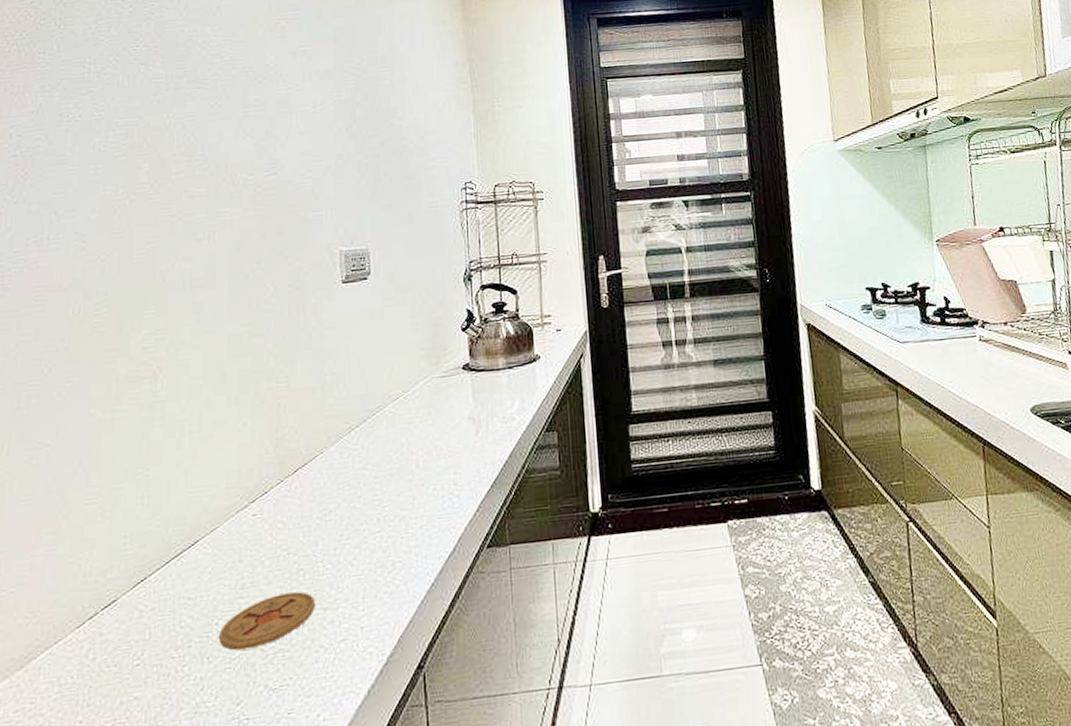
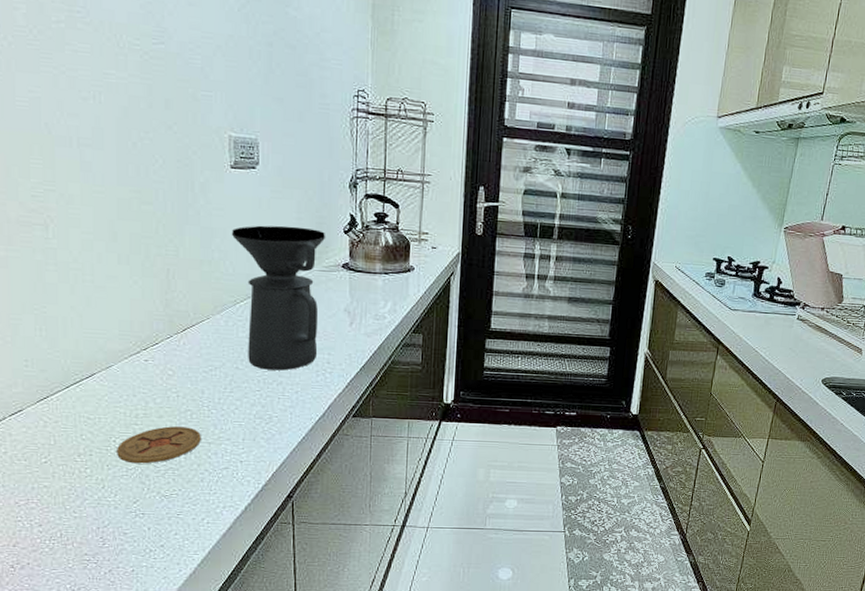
coffee maker: none [344,332,444,505] -> present [231,225,326,371]

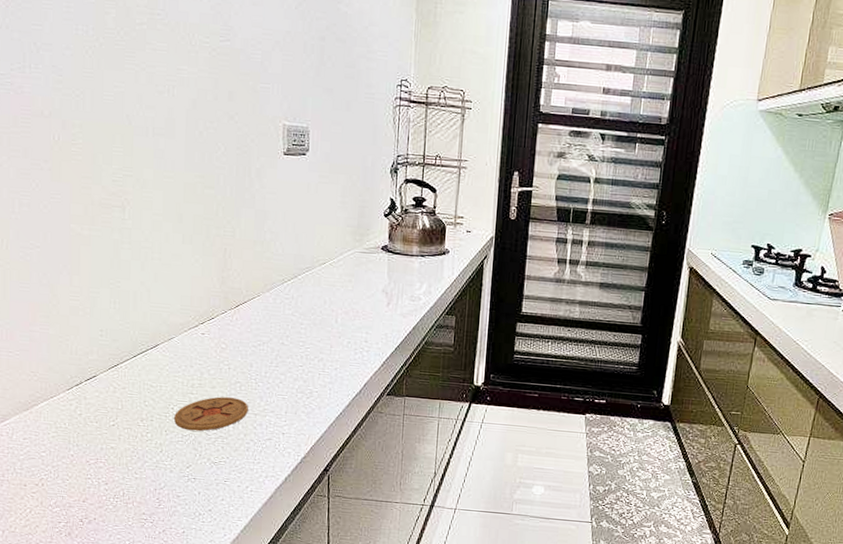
coffee maker: present [231,225,326,371] -> none [282,208,368,348]

